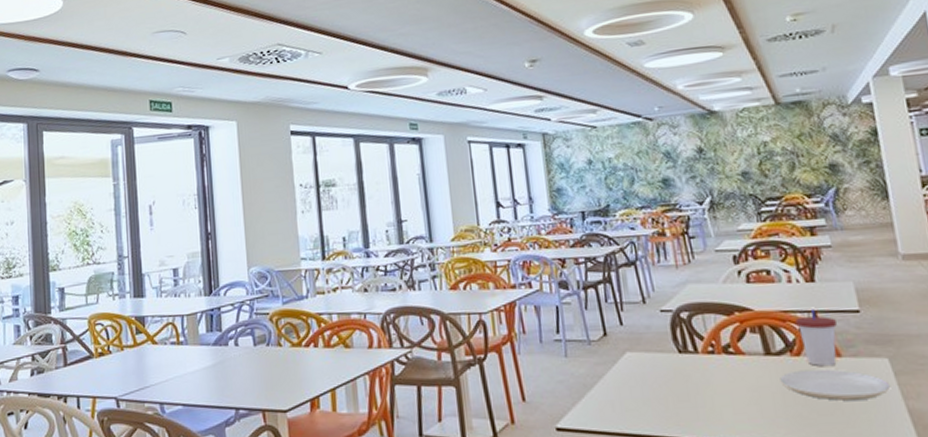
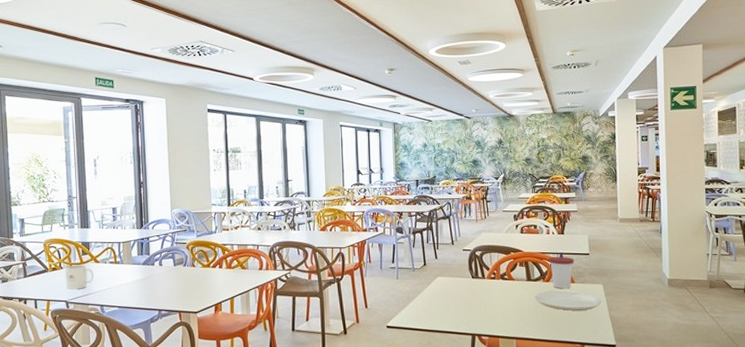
mug: none [114,347,151,382] -> present [65,264,94,290]

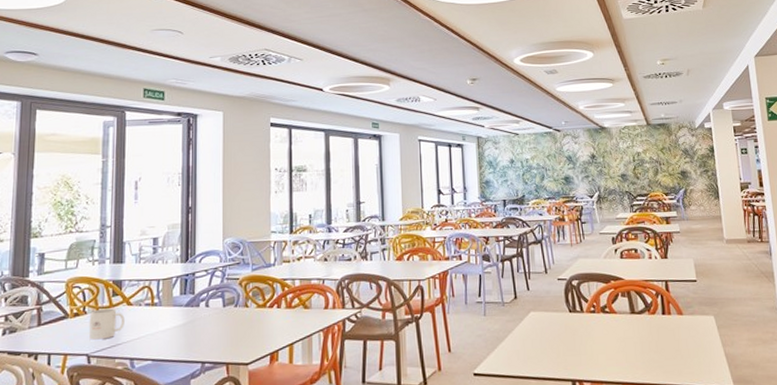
plate: present [535,290,602,311] -> none [640,324,715,348]
cup: present [549,252,574,289] -> none [653,279,681,323]

